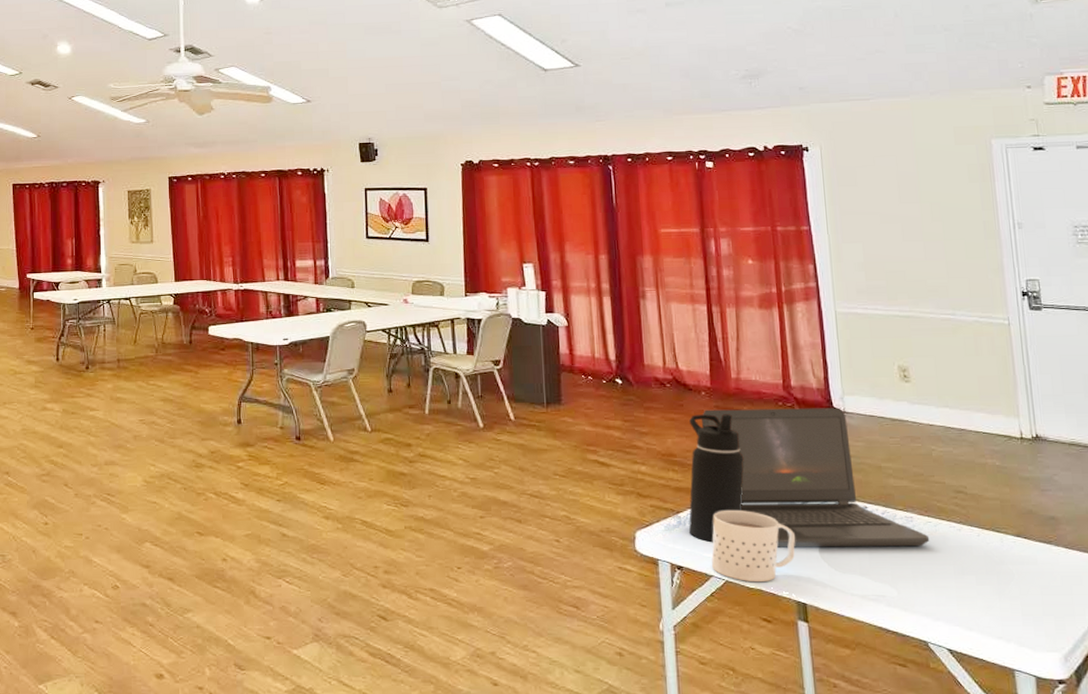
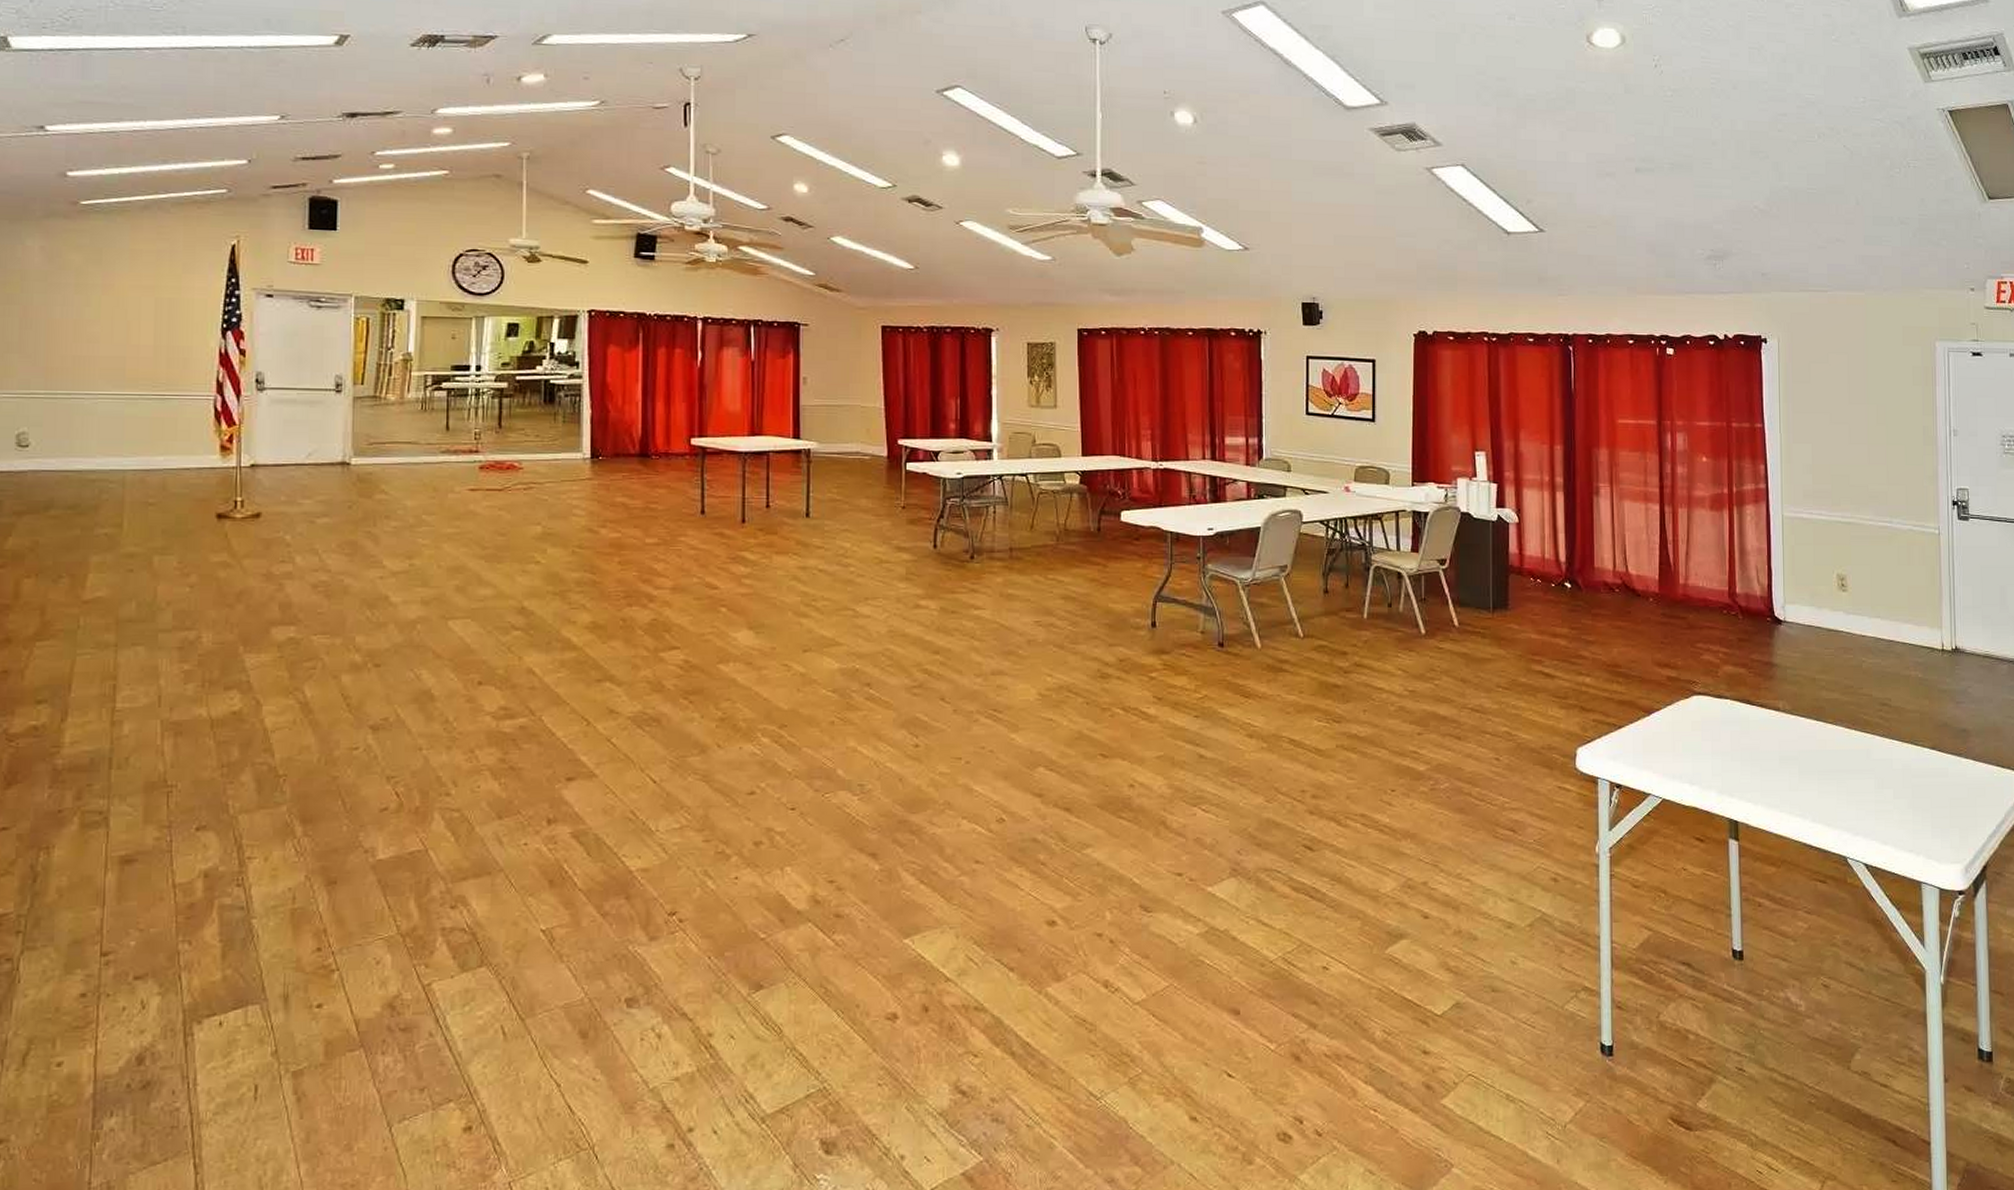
water bottle: present [688,414,745,543] -> none [1629,622,1687,759]
laptop computer: present [701,407,930,548] -> none [1647,617,1855,763]
mug: present [711,509,796,583] -> none [1649,724,1732,800]

